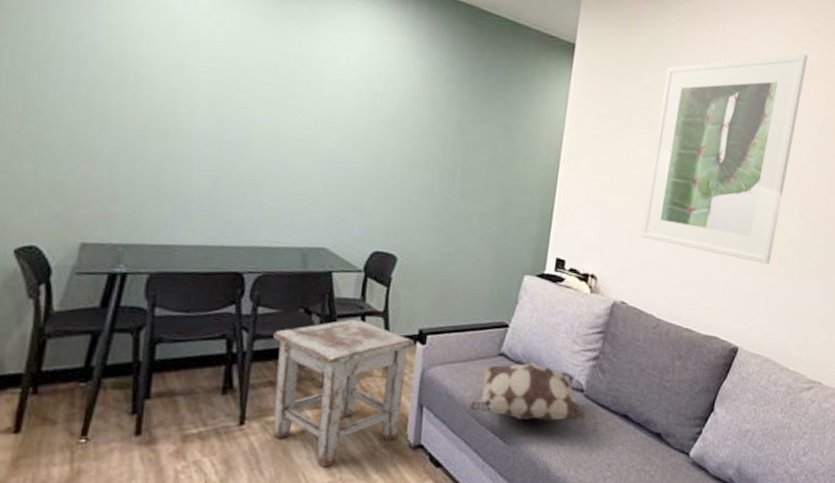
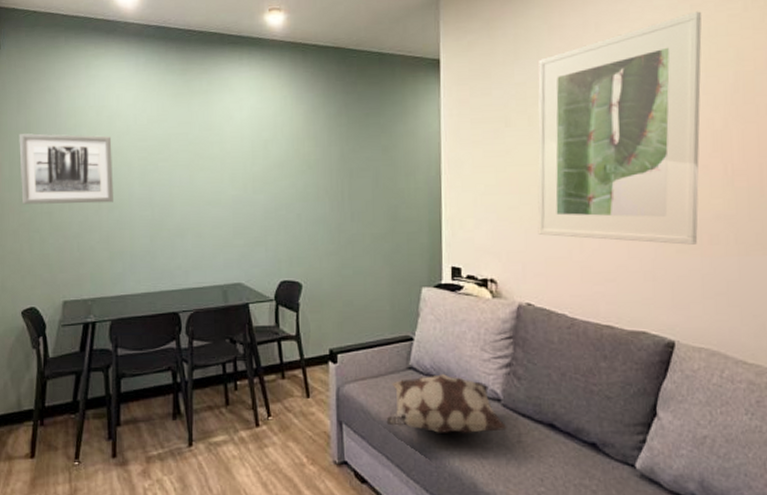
wall art: none [27,14,172,130] -> present [19,133,113,205]
stool: present [272,318,416,467] -> none [208,344,328,484]

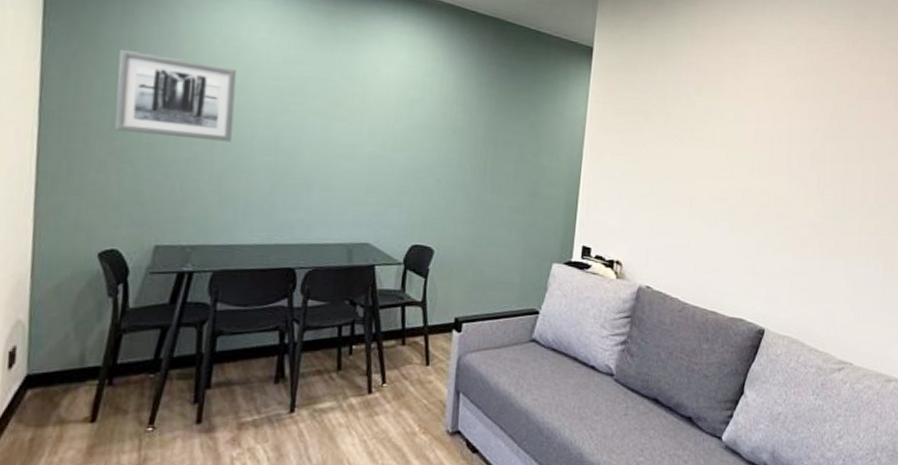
decorative pillow: present [386,374,507,433] -> none [504,348,617,405]
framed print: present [537,11,702,245] -> none [663,44,814,246]

